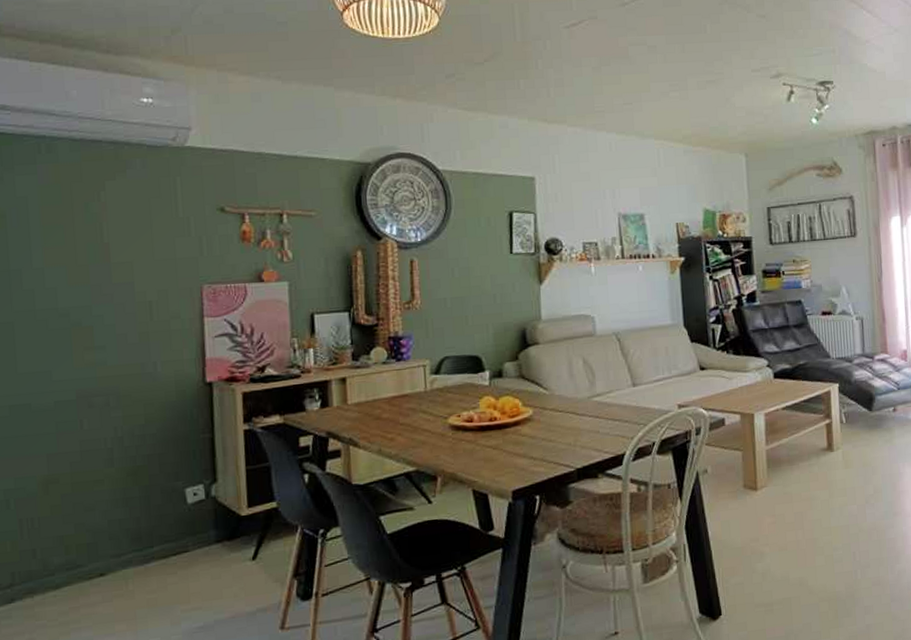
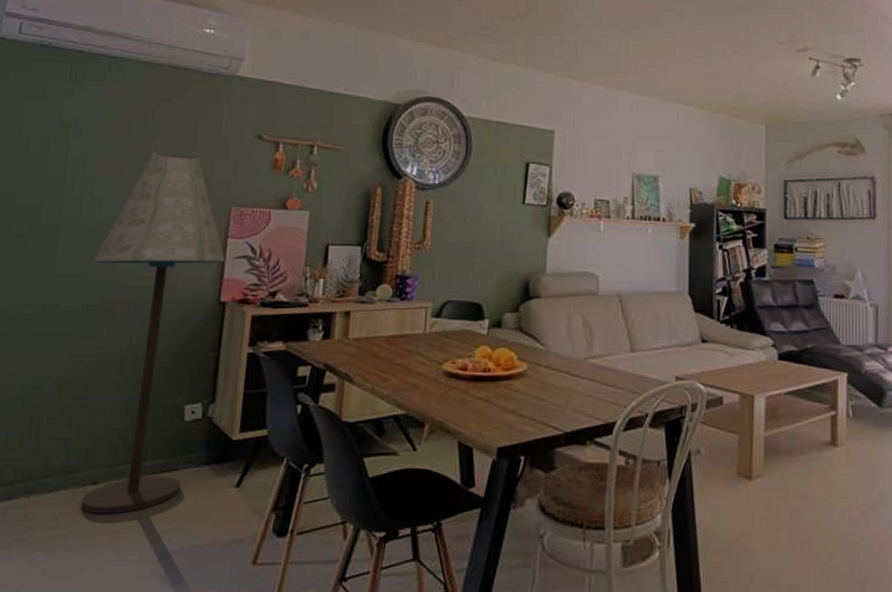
floor lamp: none [57,234,204,605] -> present [80,153,225,514]

